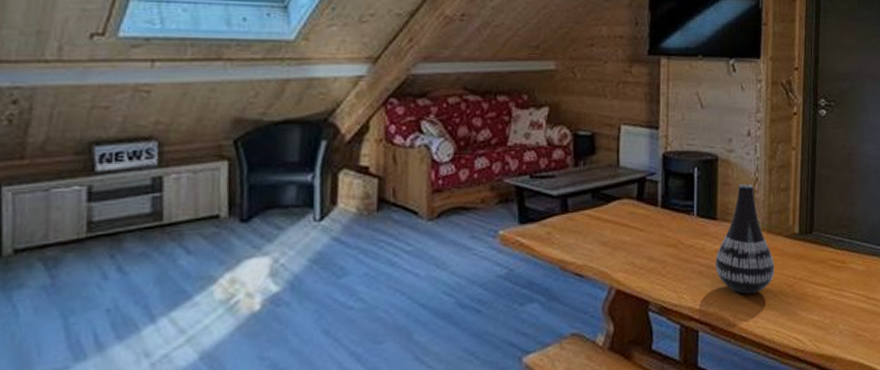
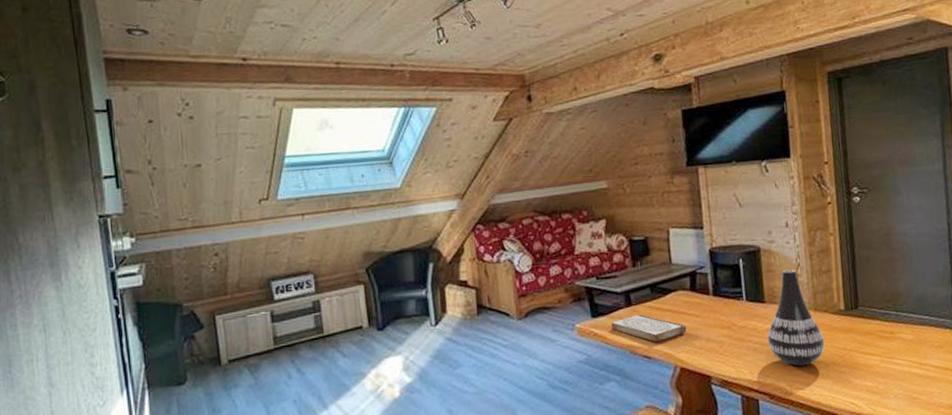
book: none [542,223,628,258] -> present [611,314,687,342]

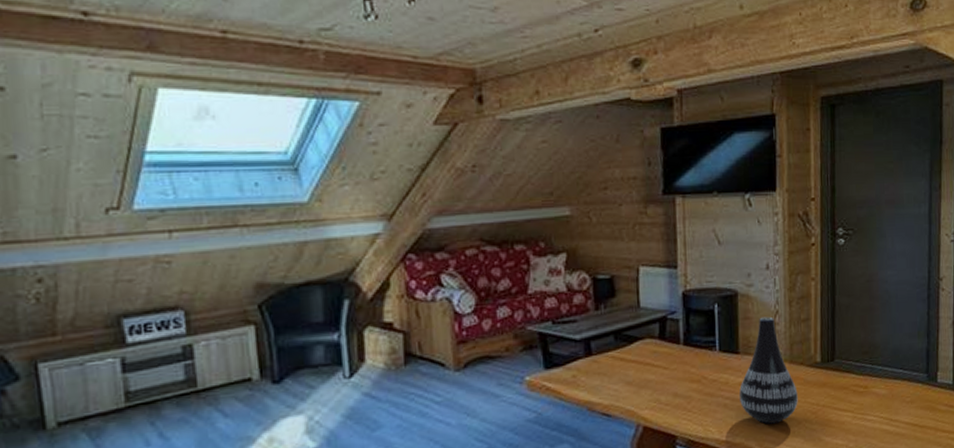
book: present [611,314,687,342] -> none [567,365,653,398]

